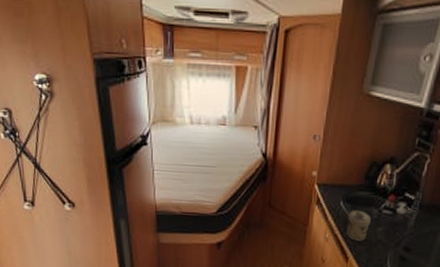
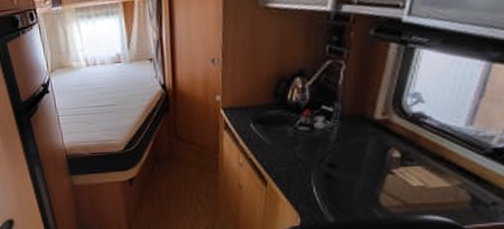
jar: present [346,209,371,241] -> none [260,130,286,163]

